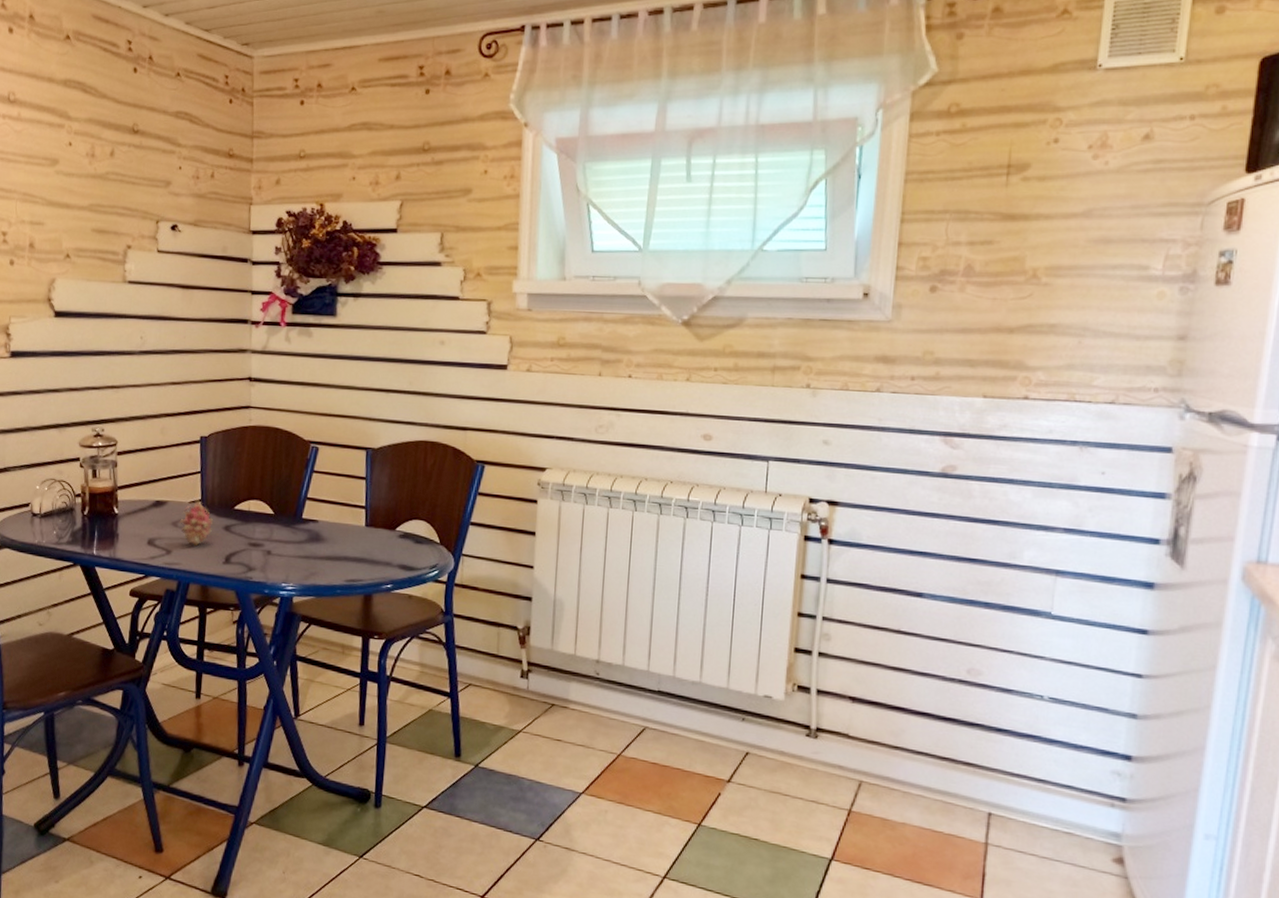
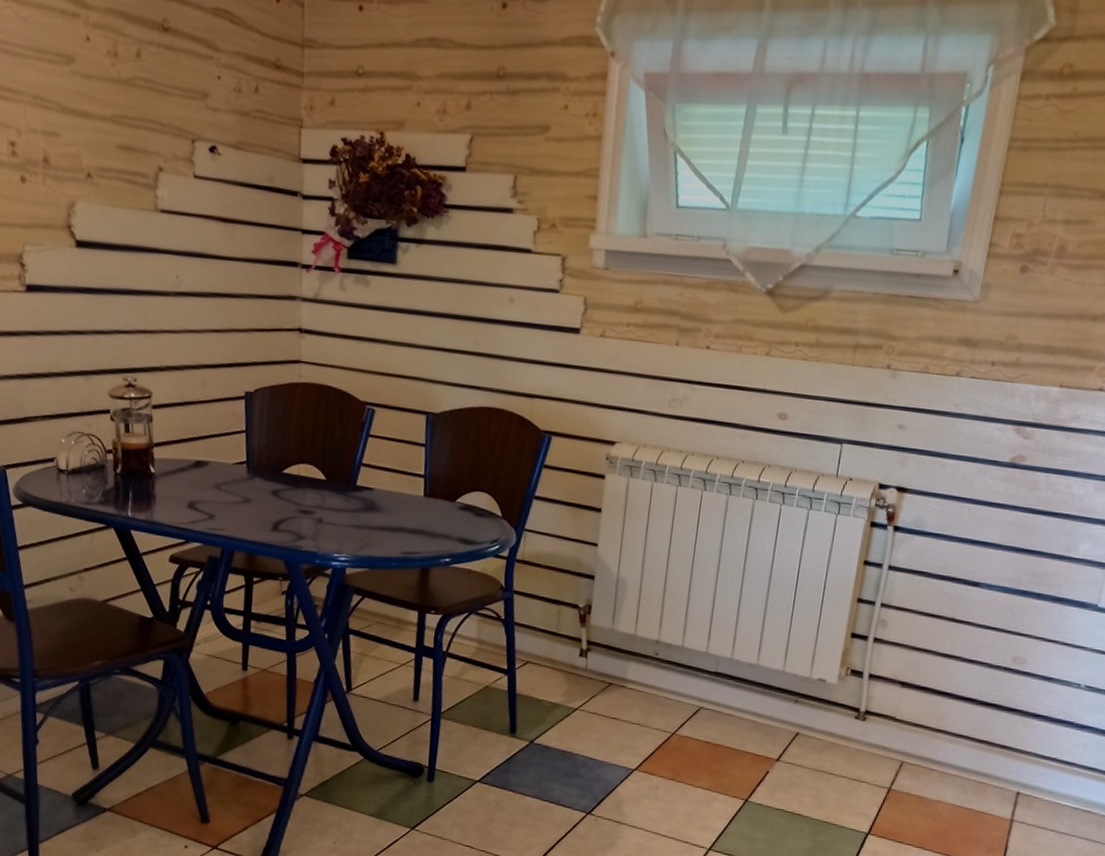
fruit: present [179,499,214,545] -> none [222,460,260,511]

